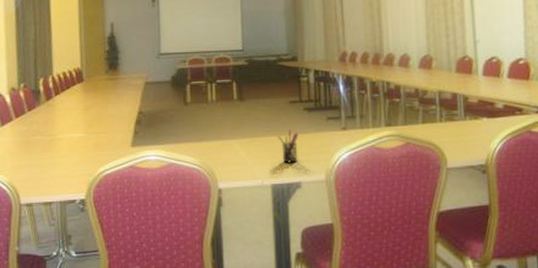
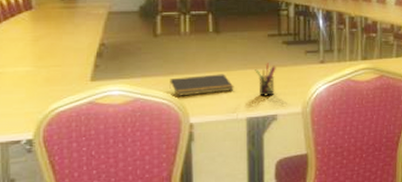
notepad: none [199,140,259,162] -> present [169,74,234,96]

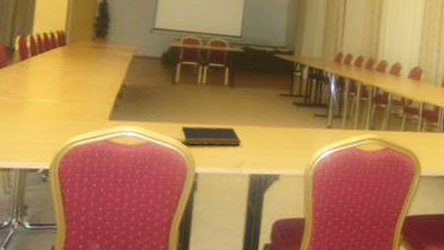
pen holder: present [255,63,276,96] -> none [263,122,284,155]

